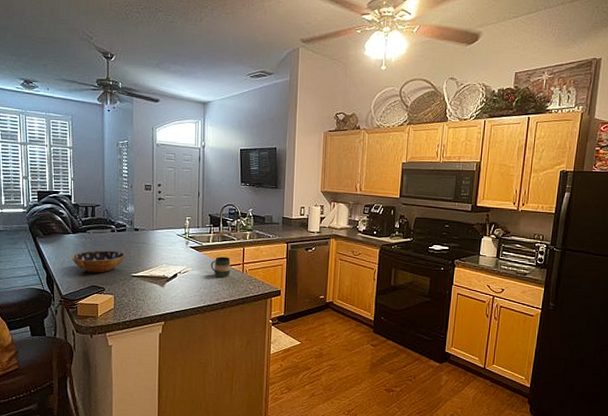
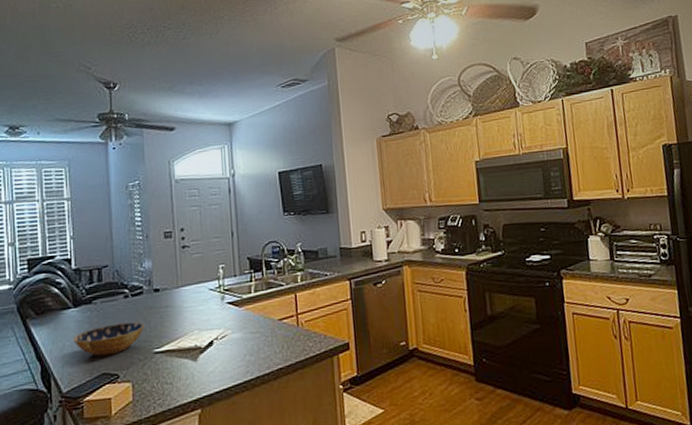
mug: present [210,256,231,278] -> none [255,309,282,338]

